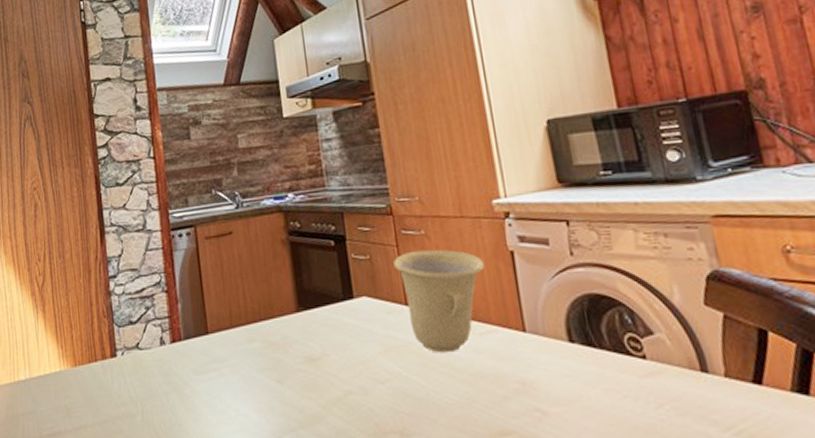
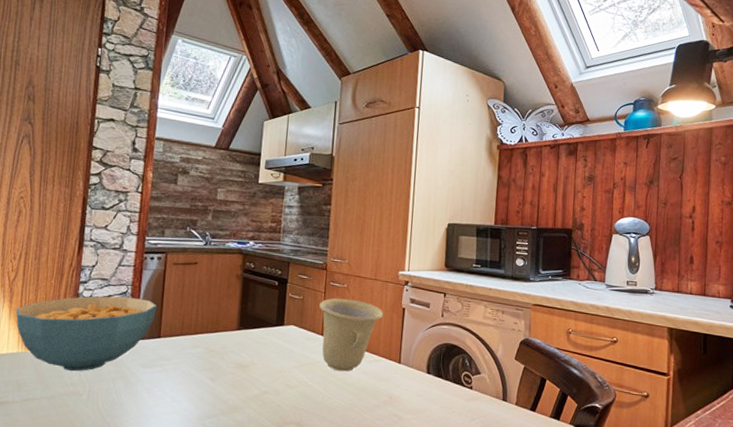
cereal bowl: none [50,287,198,388] -> present [15,296,158,372]

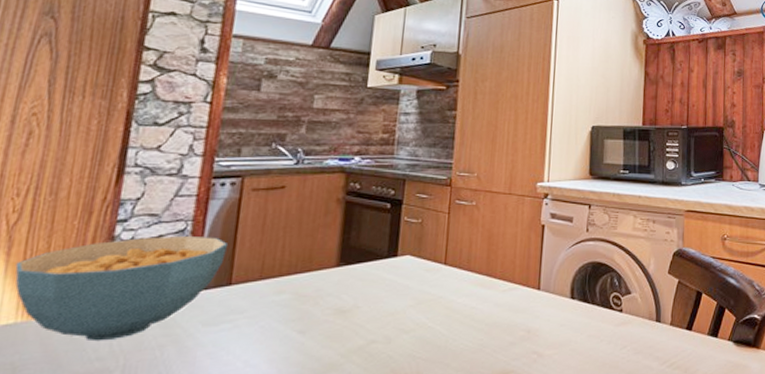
cup: present [319,298,384,372] -> none [442,218,520,307]

